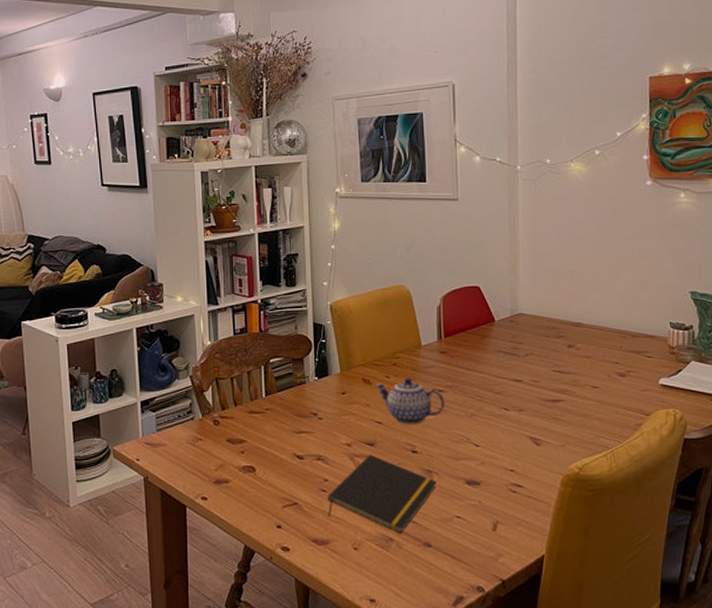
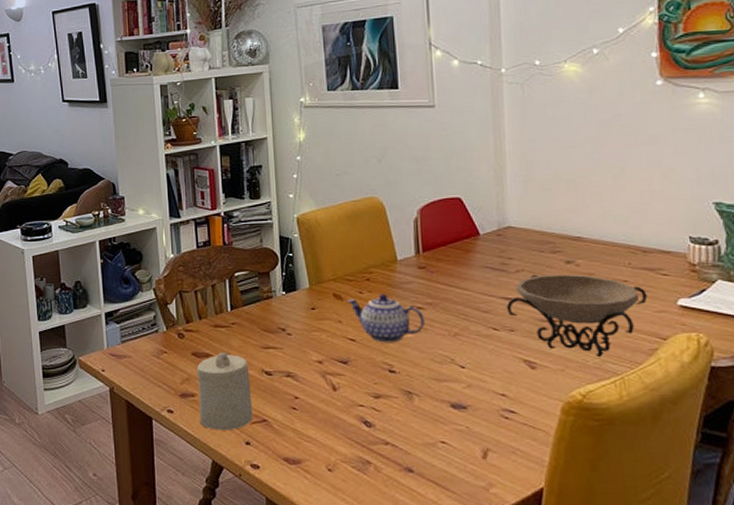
candle: none [232,437,285,515] -> present [197,352,253,431]
notepad: present [328,455,437,534] -> none [298,373,418,457]
decorative bowl: none [516,357,635,433] -> present [506,274,648,358]

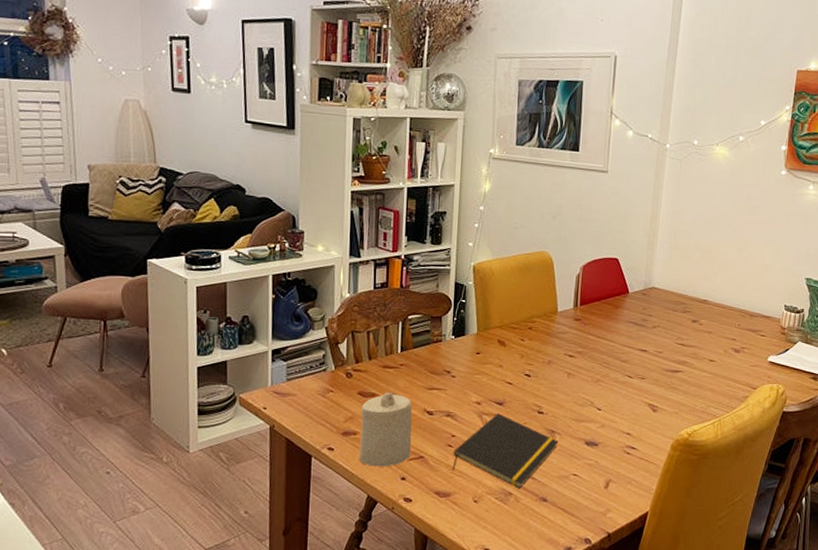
notepad: none [298,373,418,457] -> present [452,413,558,489]
teapot: present [347,294,426,343] -> none [509,342,574,387]
decorative bowl: present [506,274,648,358] -> none [641,330,748,403]

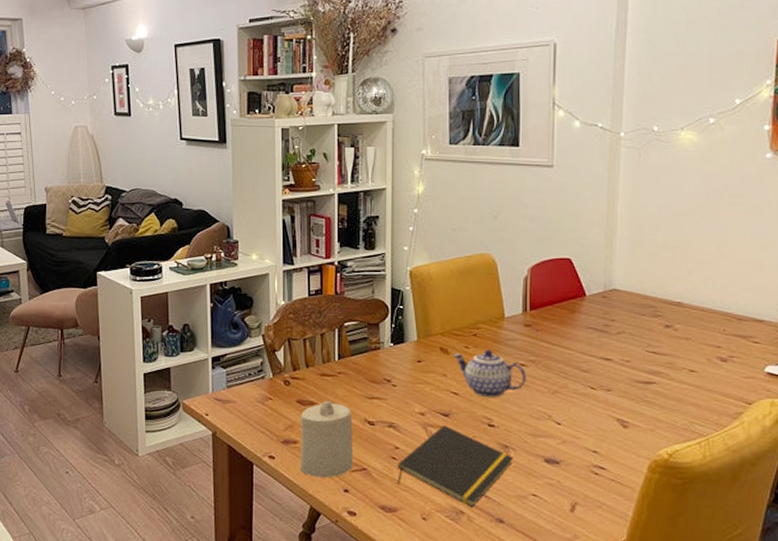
teapot: none [509,342,574,387] -> present [453,349,527,398]

